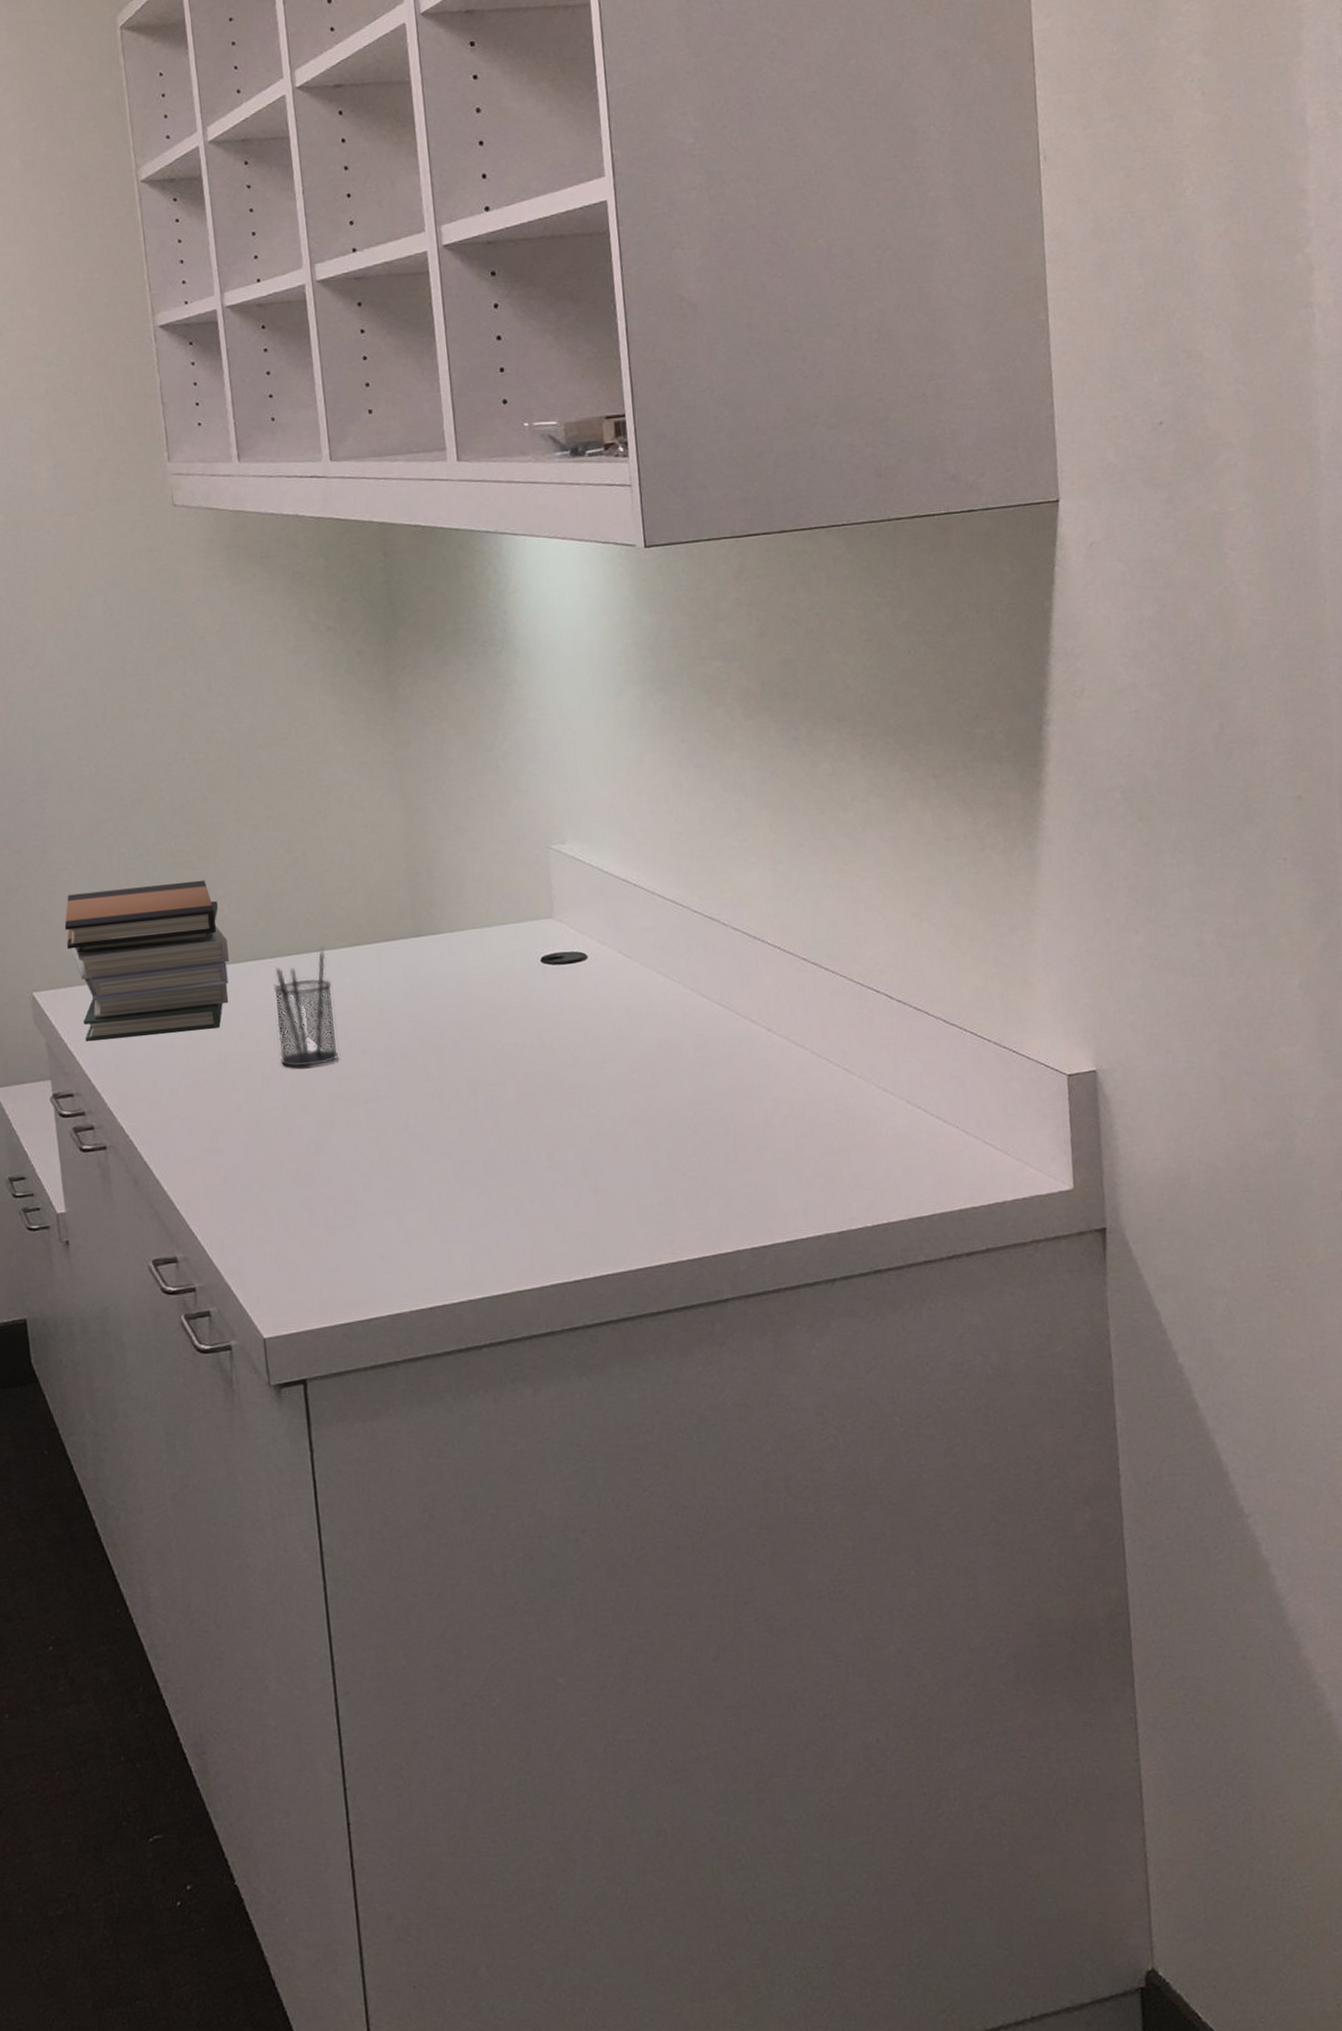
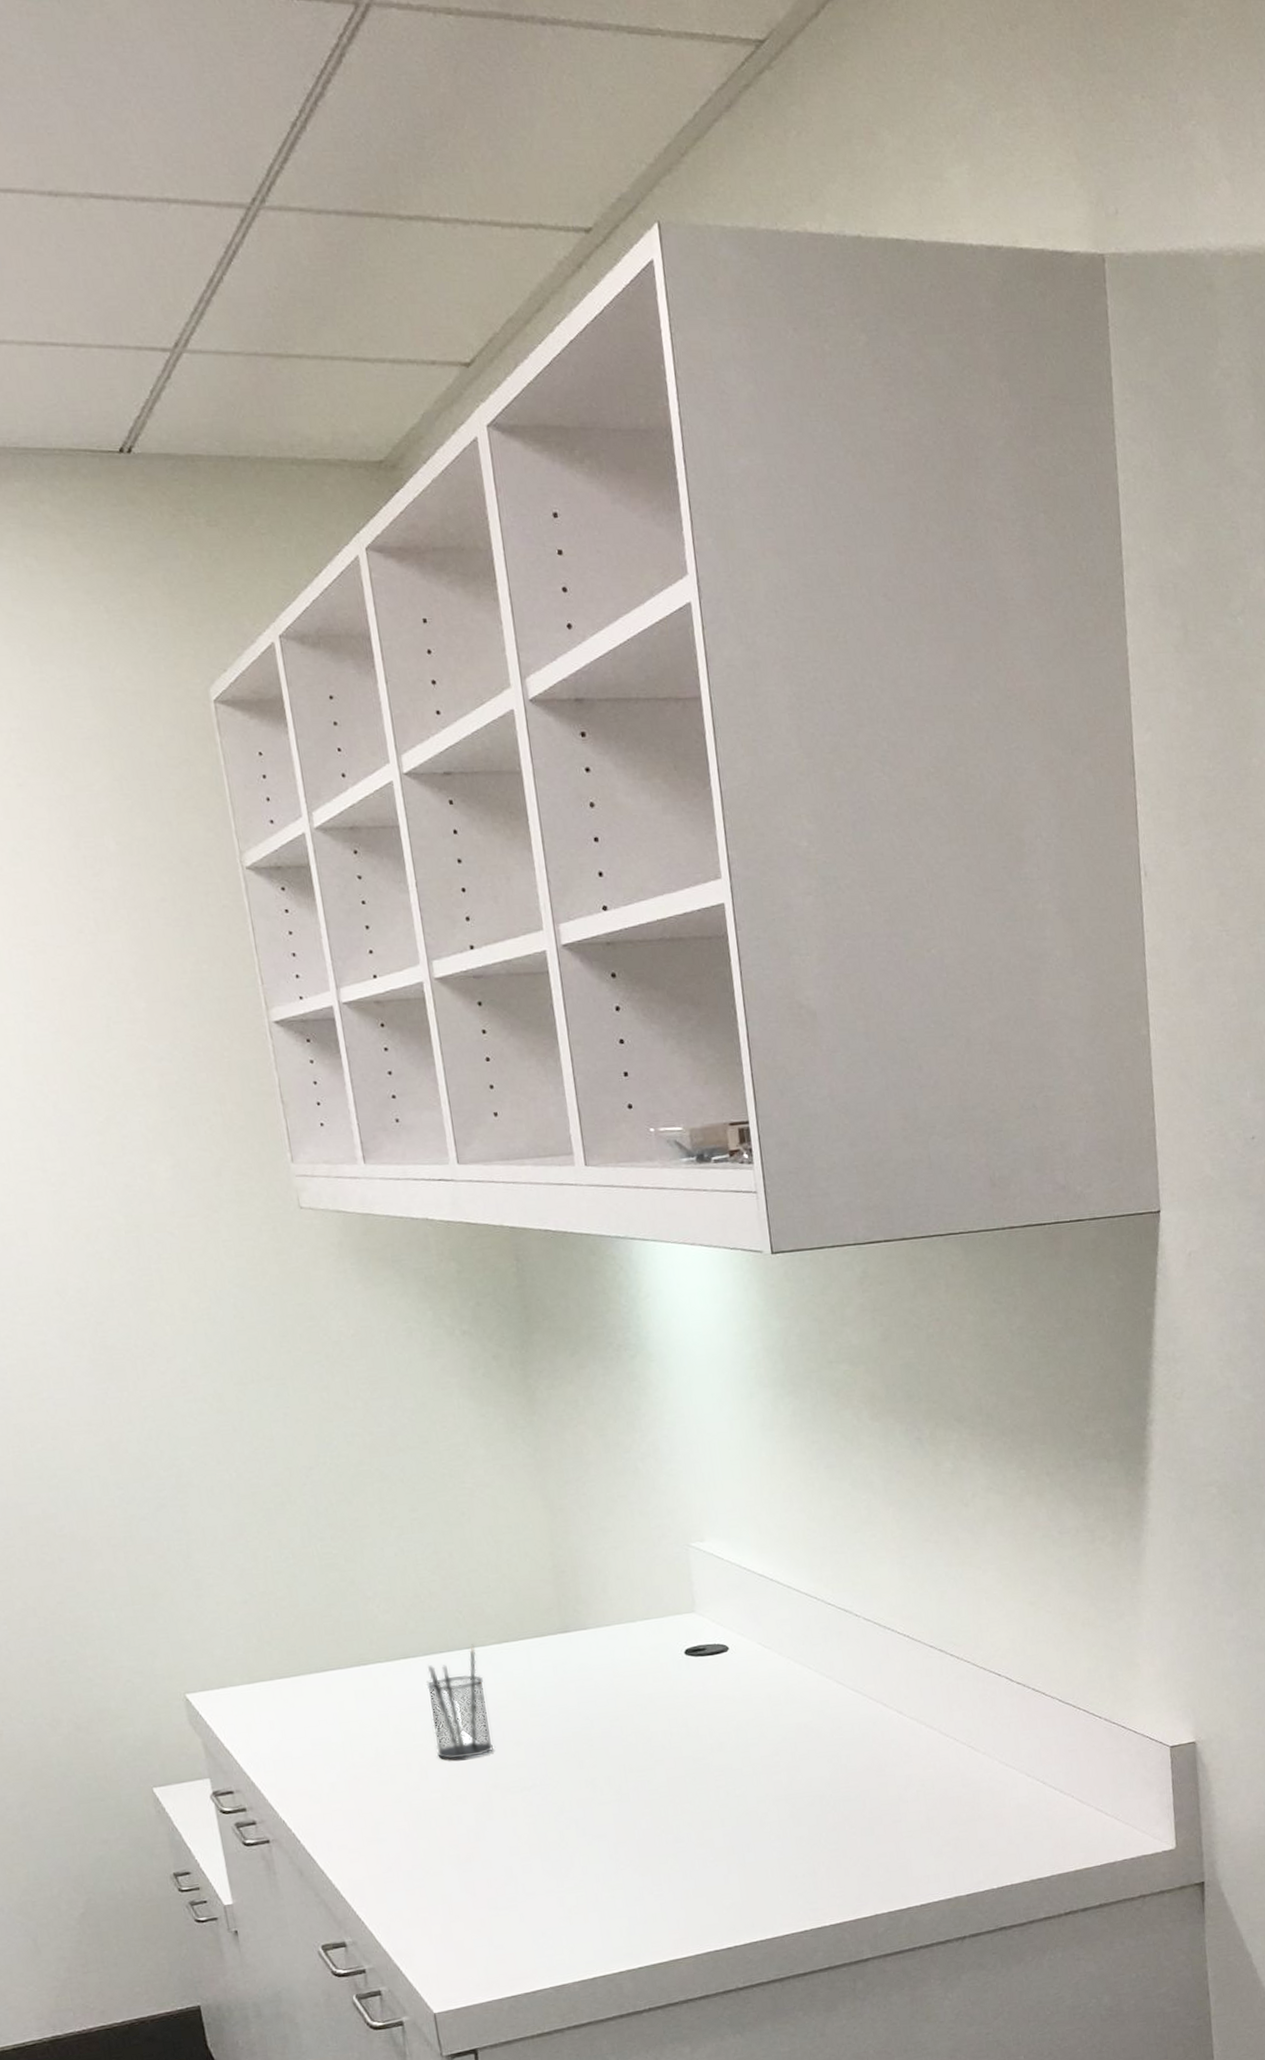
book stack: present [64,879,229,1042] -> none [213,1581,383,1741]

